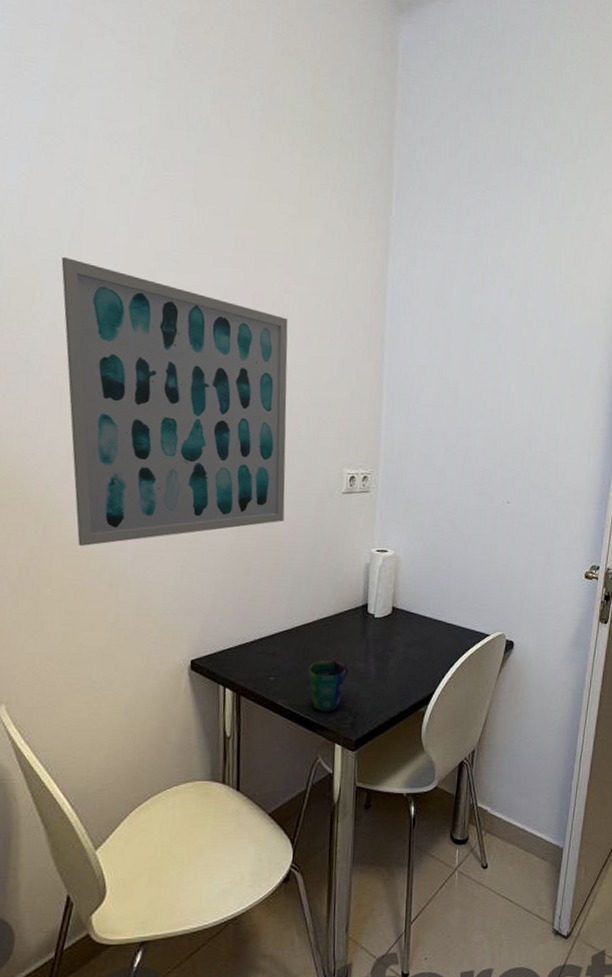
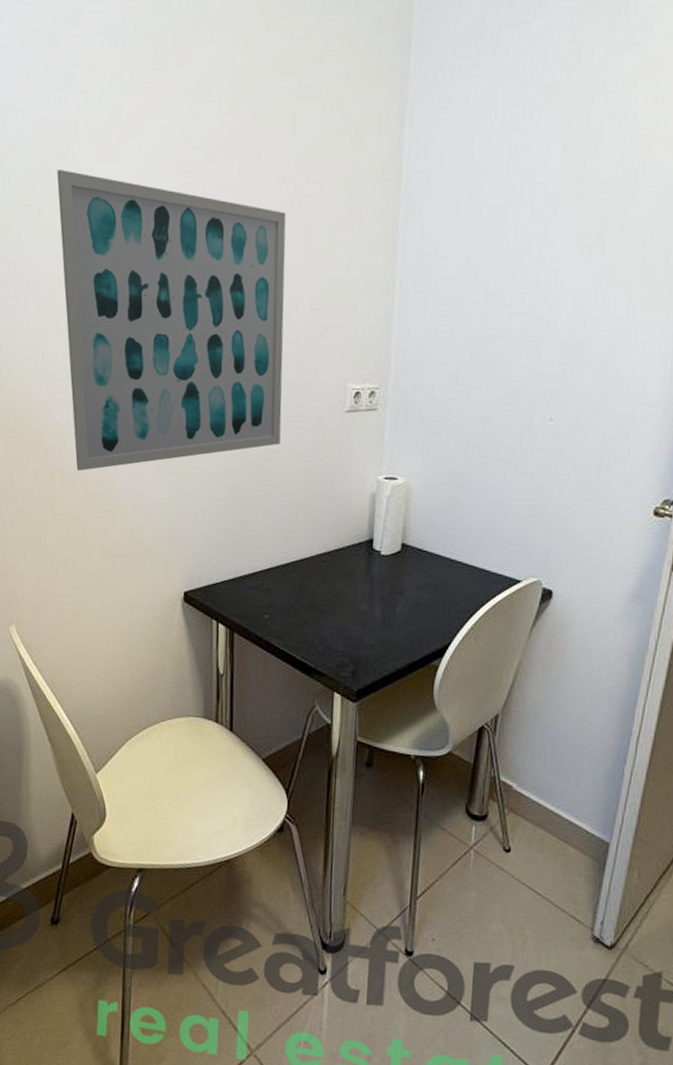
cup: present [308,660,349,711] -> none [305,600,350,657]

